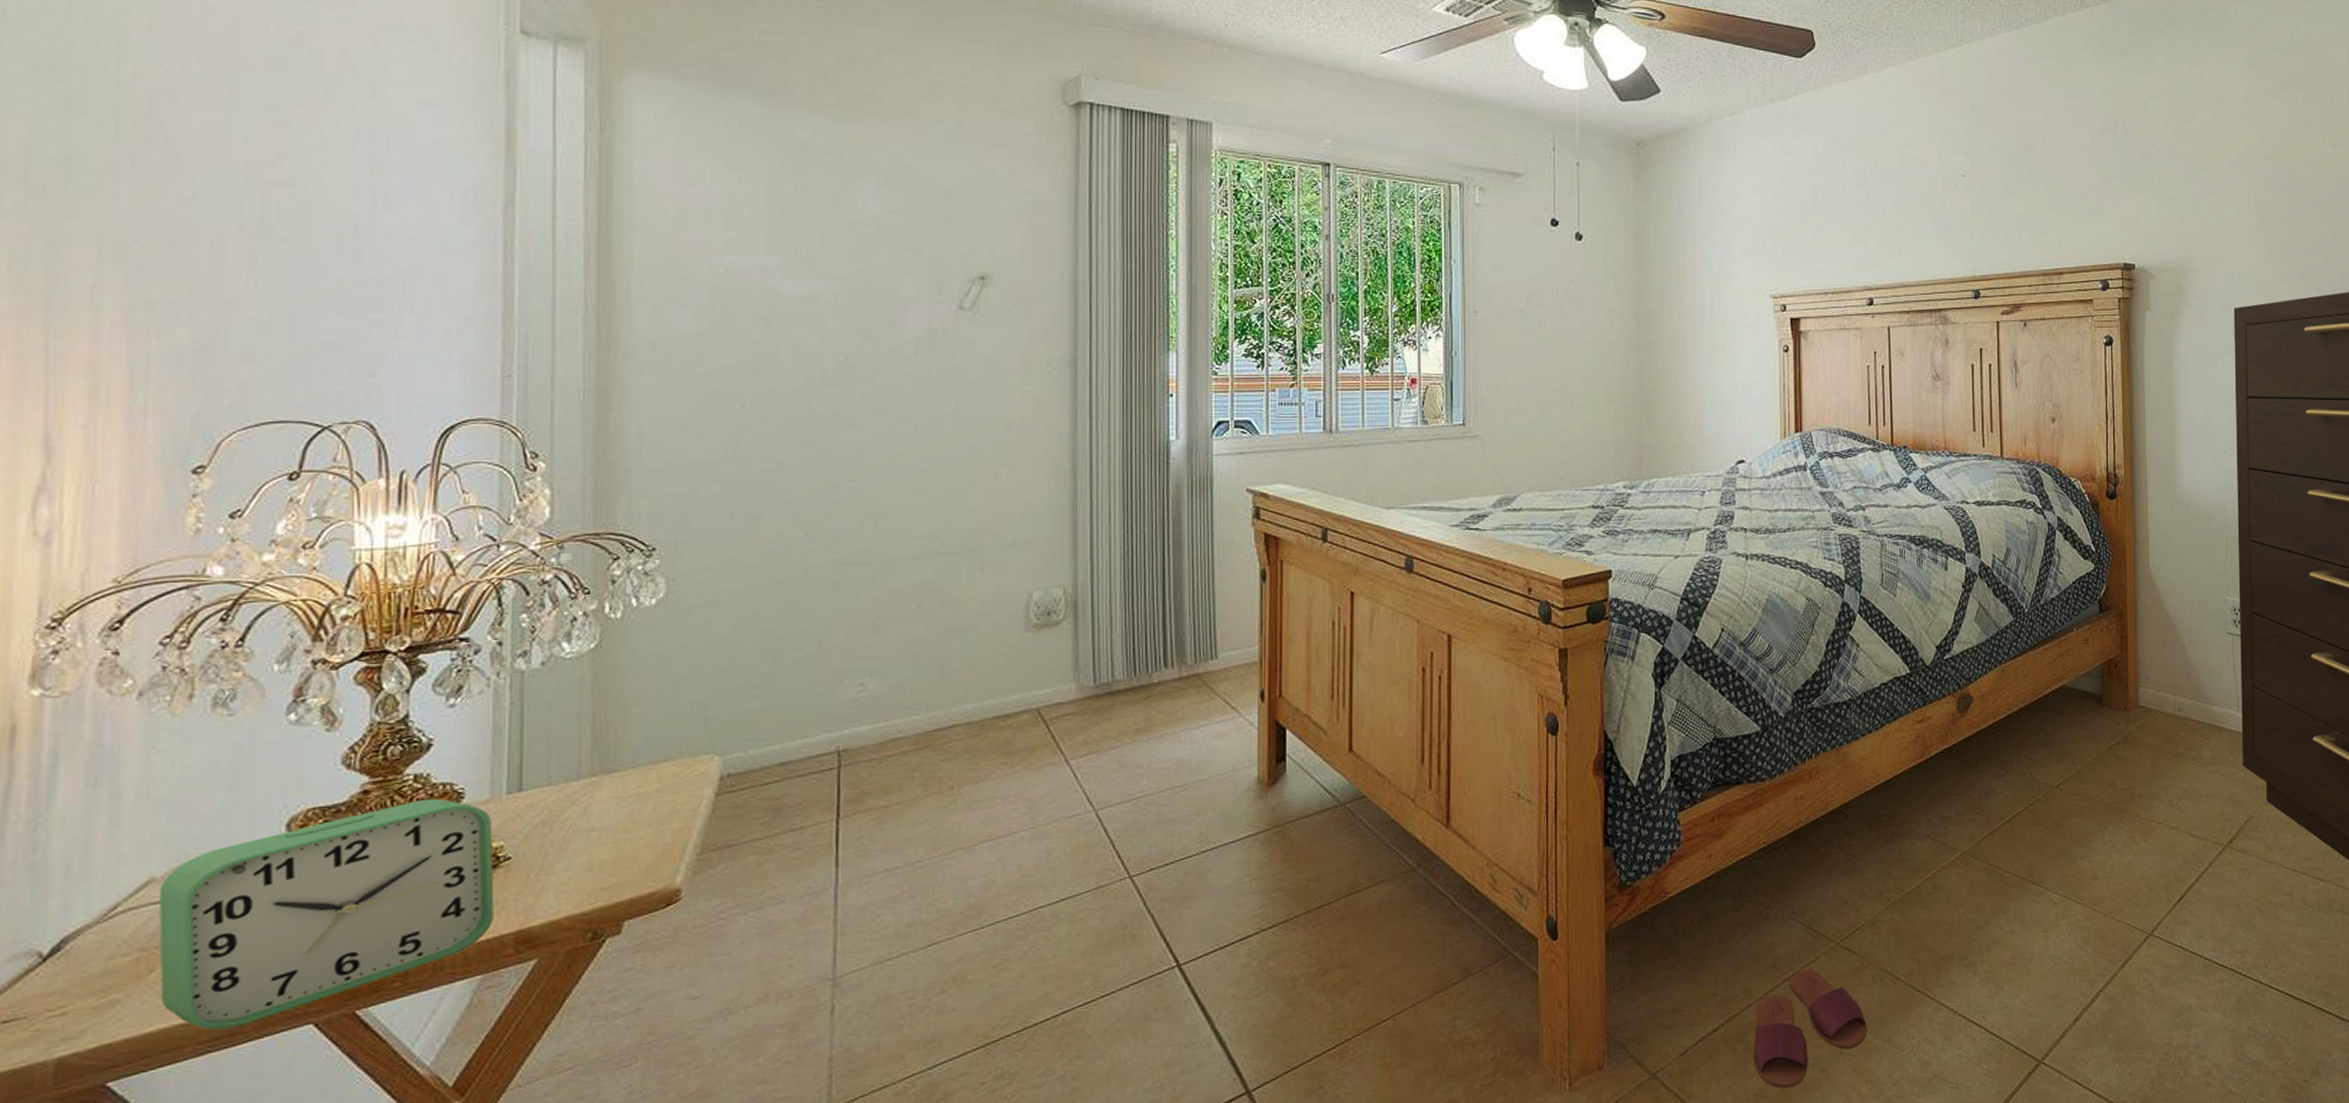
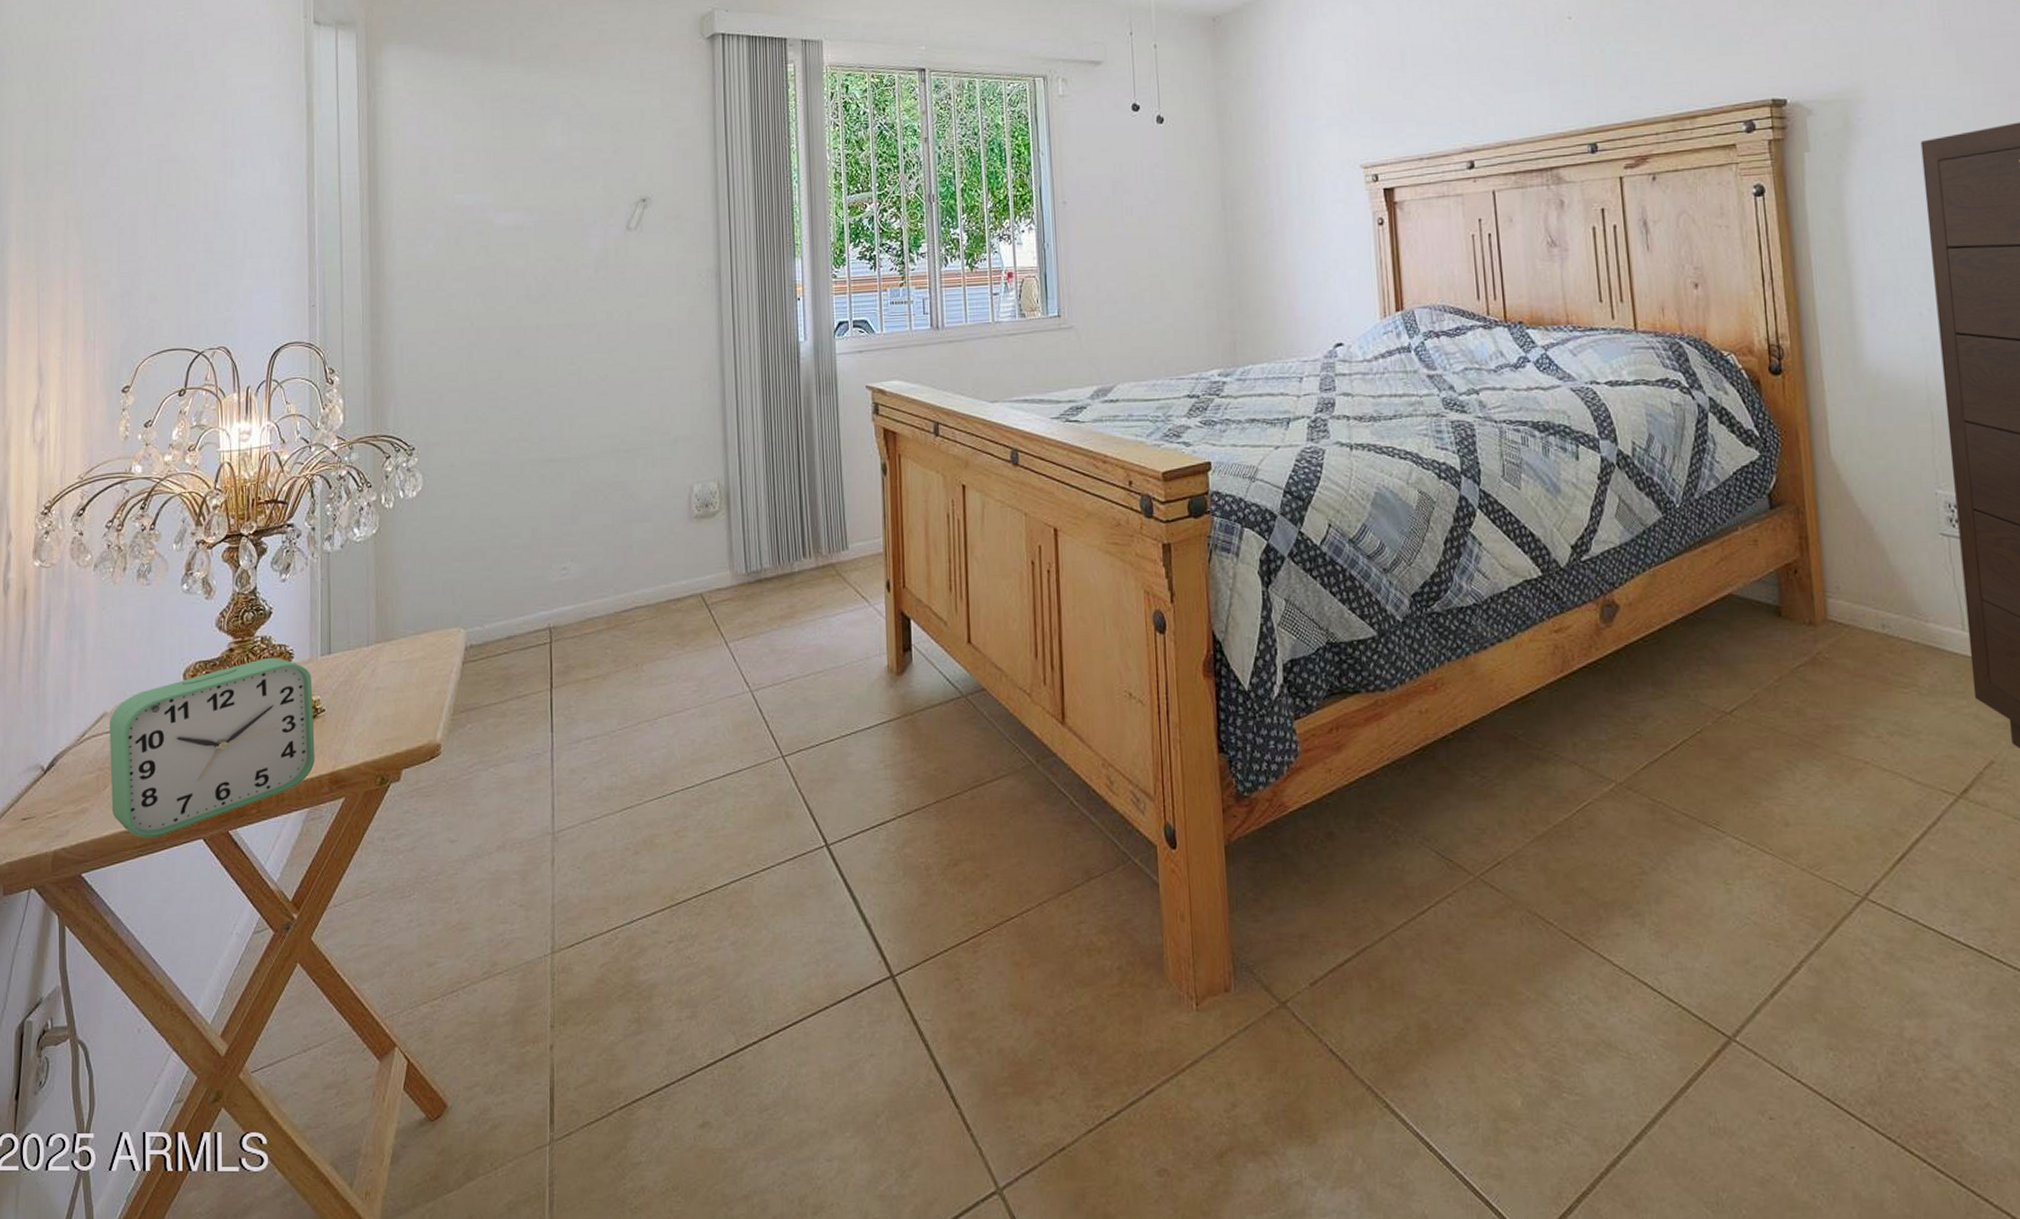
slippers: present [1753,968,1867,1088] -> none [1389,903,1517,1035]

